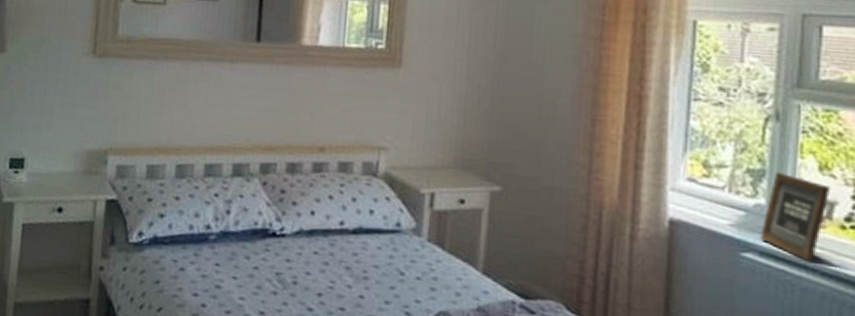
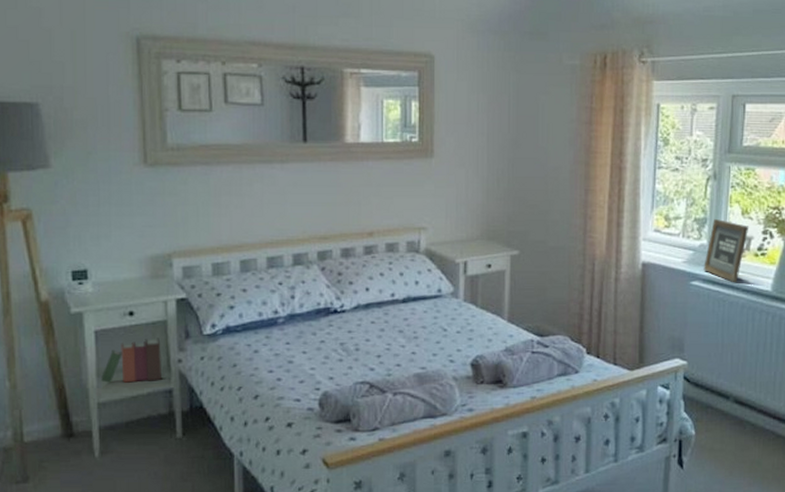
books: none [21,239,85,288] -> present [101,337,161,383]

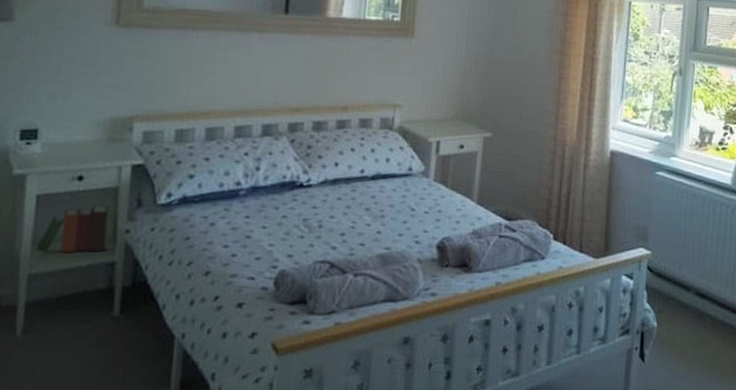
picture frame: present [703,218,750,282] -> none [668,112,712,174]

